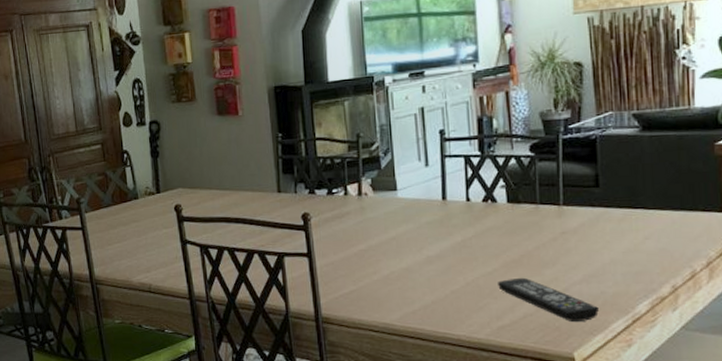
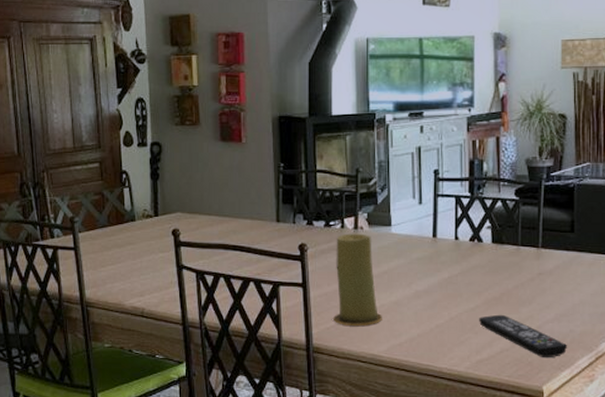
candle: none [340,200,393,294] -> present [333,233,382,326]

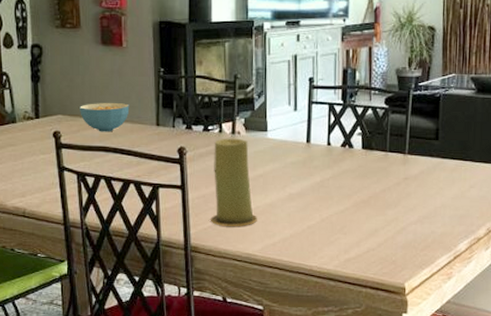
cereal bowl: none [199,198,249,229] -> present [80,102,130,132]
remote control: present [479,314,567,358] -> none [348,216,428,258]

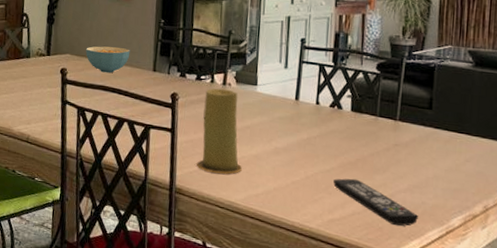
remote control: none [348,216,428,258] -> present [333,178,418,226]

